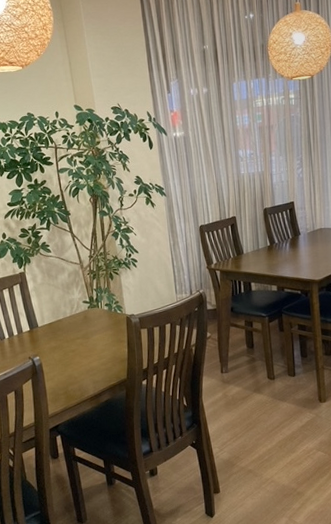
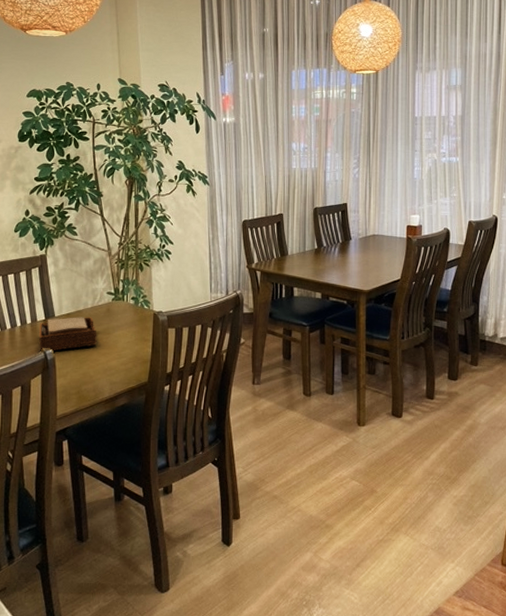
napkin holder: none [25,325,78,358] -> present [38,317,97,352]

